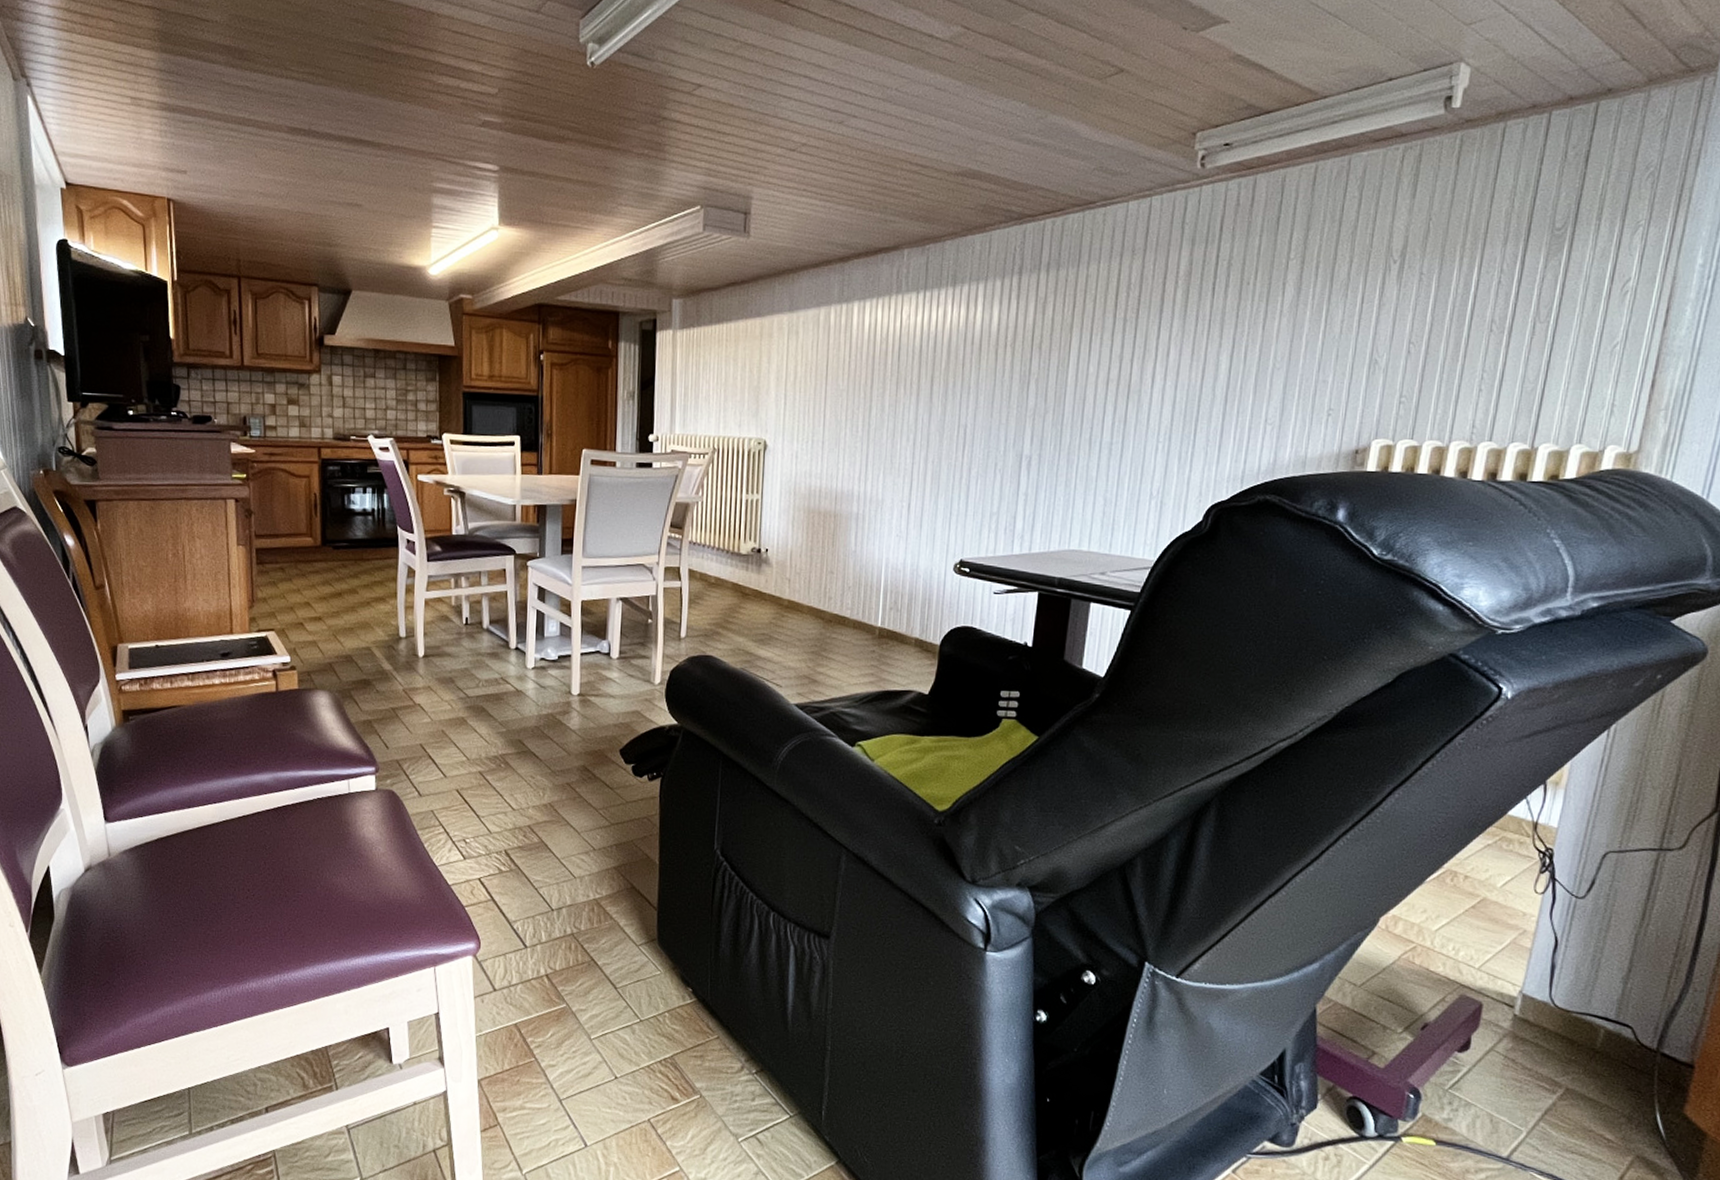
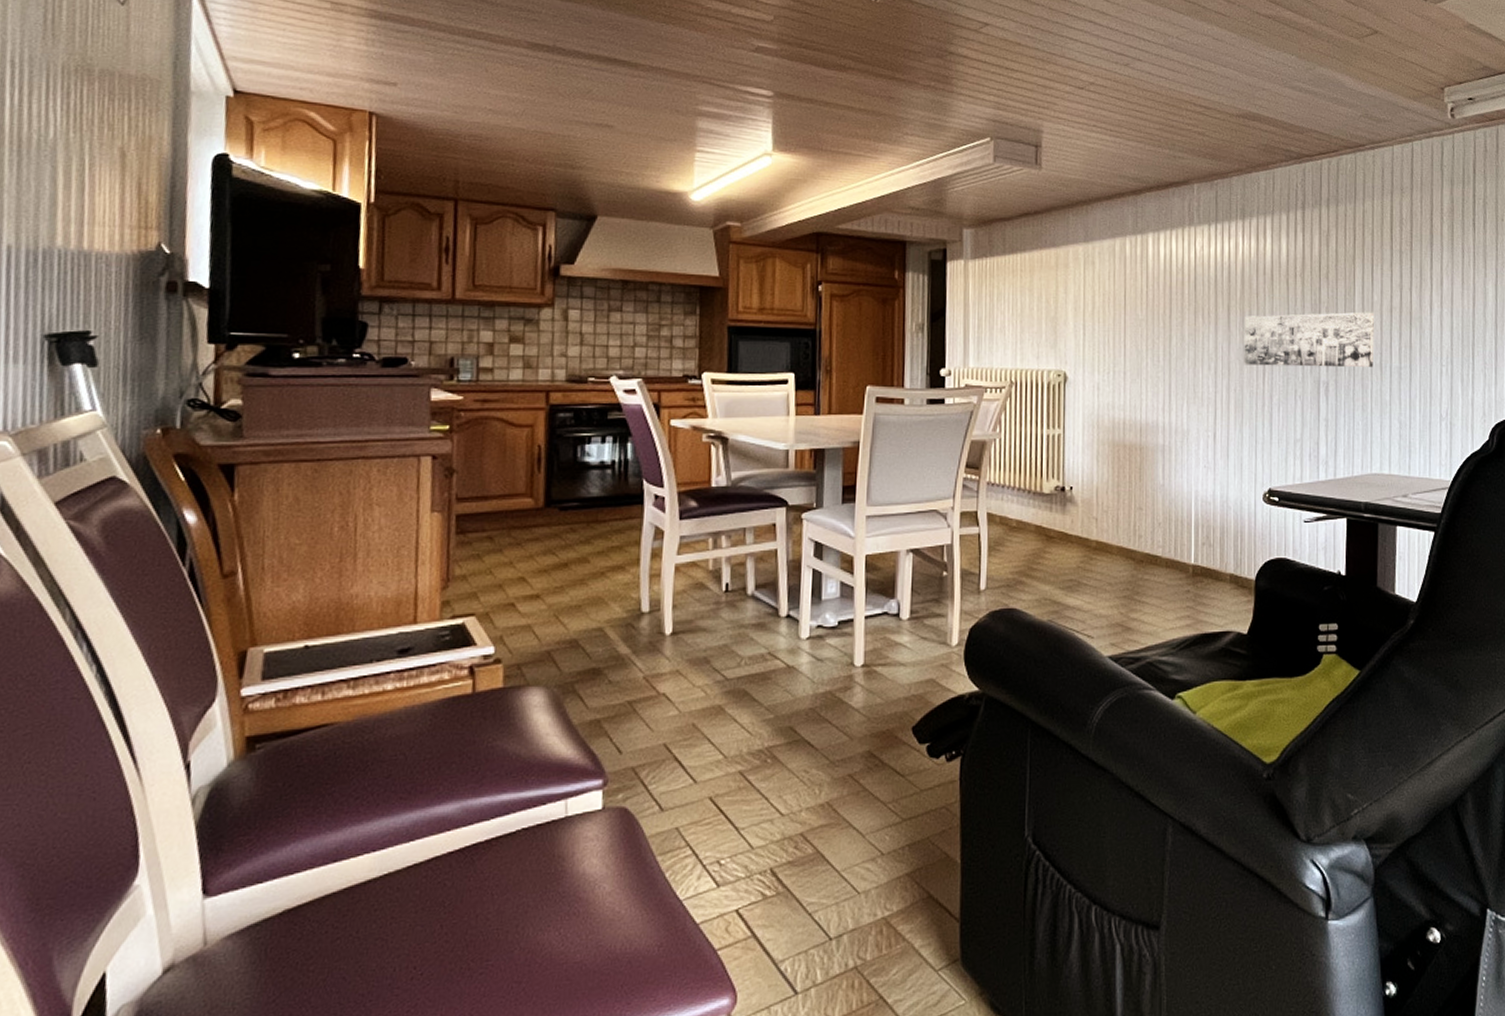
wall art: none [944,384,1089,442] -> present [1244,312,1375,368]

